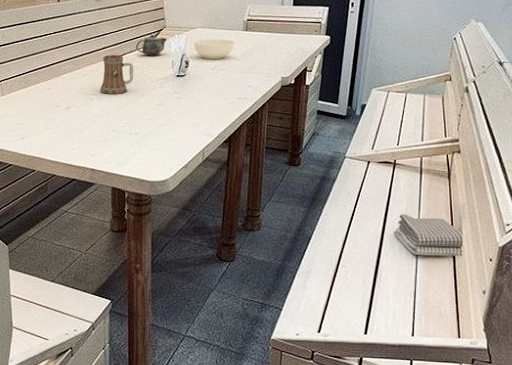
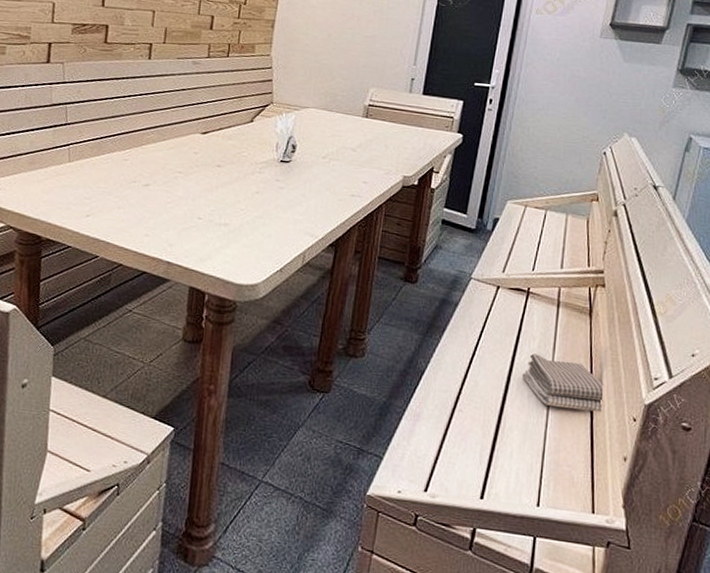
beer mug: present [100,55,134,94] -> none [188,127,231,175]
teapot: present [135,34,167,56] -> none [234,109,273,135]
bowl: present [193,39,235,59] -> none [303,121,353,147]

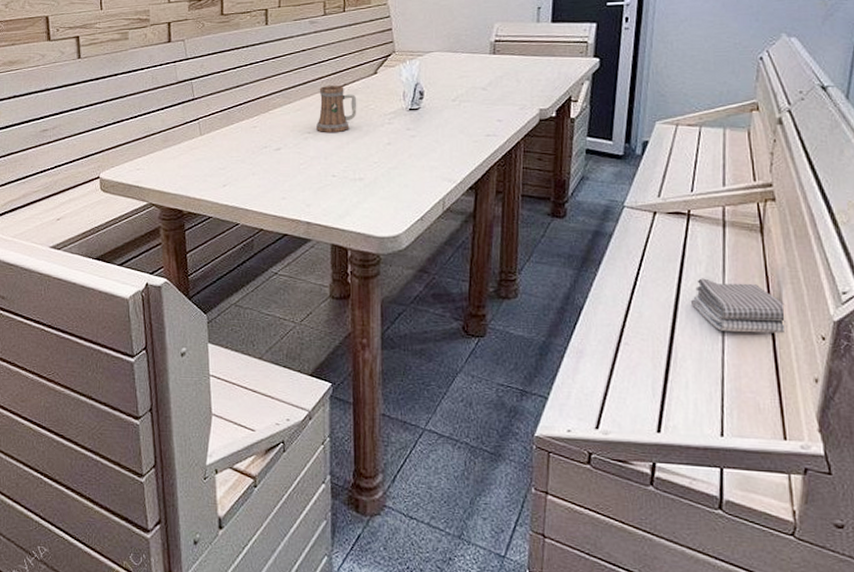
beer mug: none [188,127,231,175] -> present [316,86,357,132]

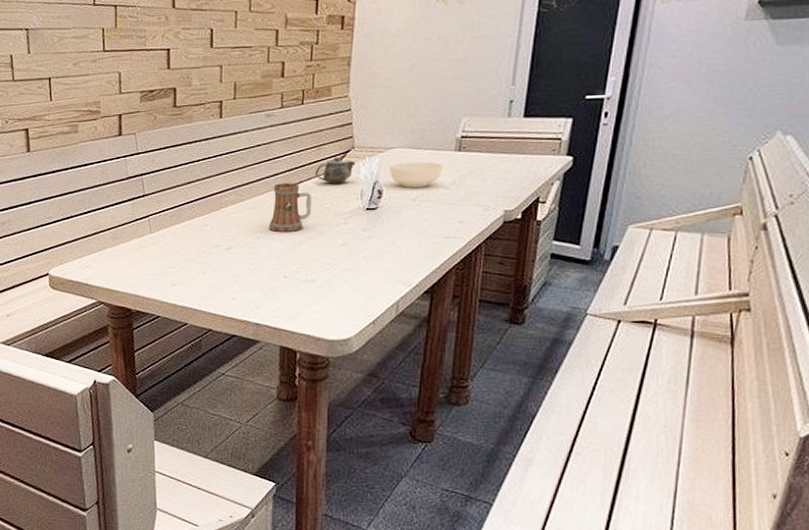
teapot: none [358,61,397,86] -> present [314,157,356,184]
bowl: none [428,64,481,89] -> present [389,161,444,188]
towel: present [690,278,787,334] -> none [648,389,749,448]

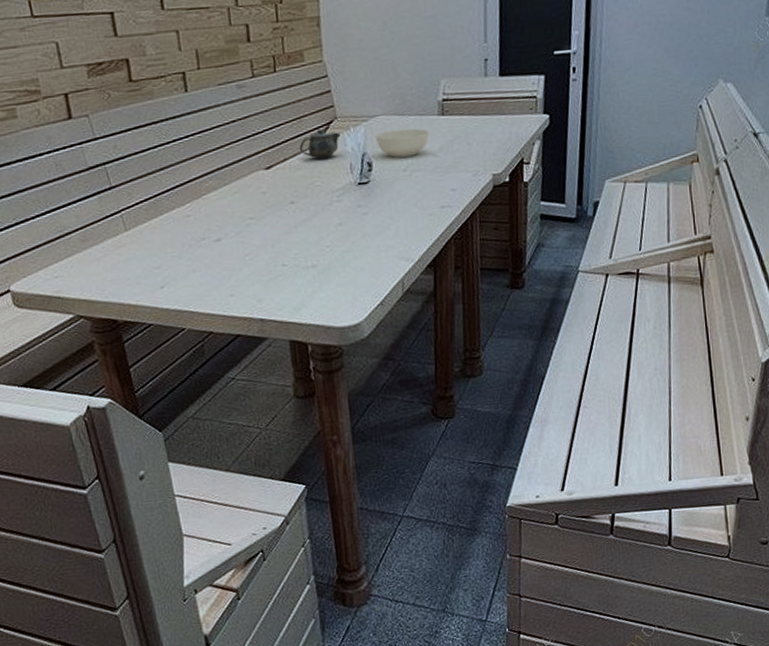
beer mug: present [269,183,312,232] -> none [256,161,302,217]

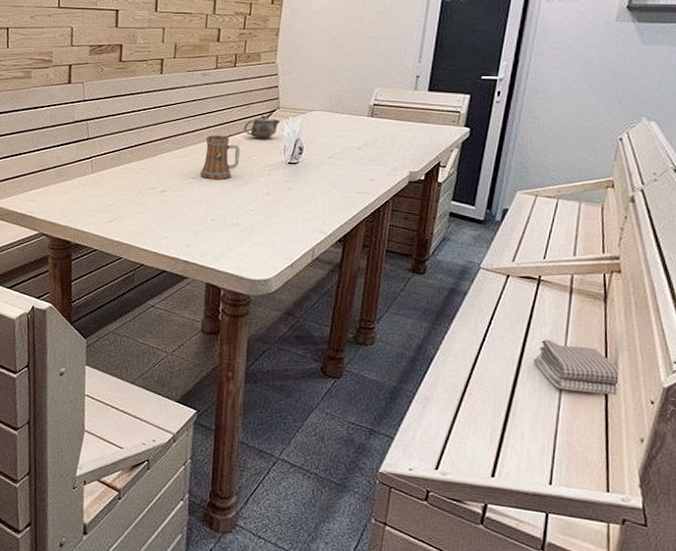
beer mug: none [256,161,302,217] -> present [201,135,241,179]
bowl: present [375,128,430,158] -> none [309,123,358,147]
towel: none [640,335,724,385] -> present [533,339,620,396]

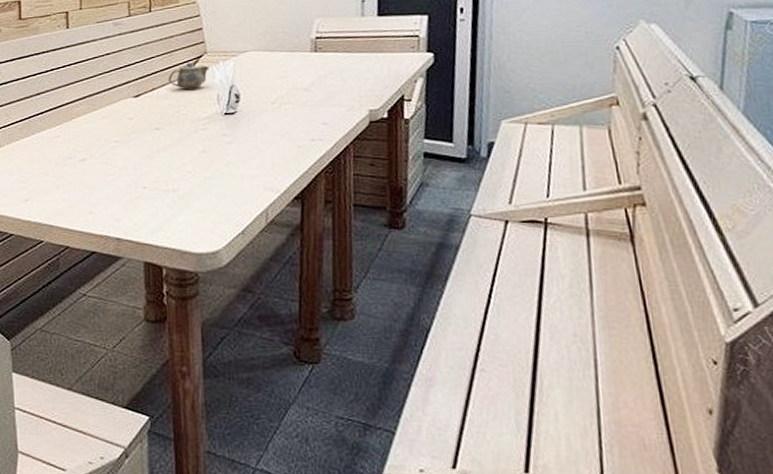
beer mug: present [201,135,241,179] -> none [124,90,168,141]
towel: present [533,339,620,396] -> none [554,294,671,357]

